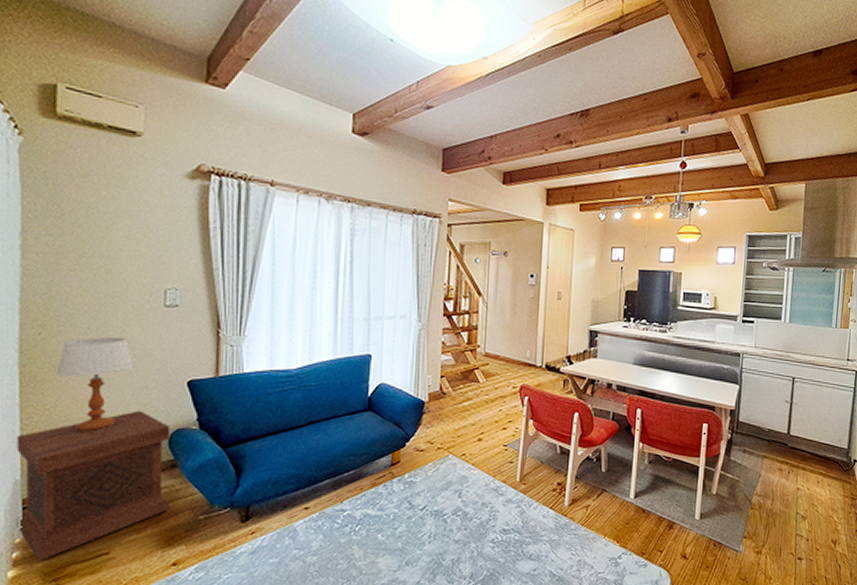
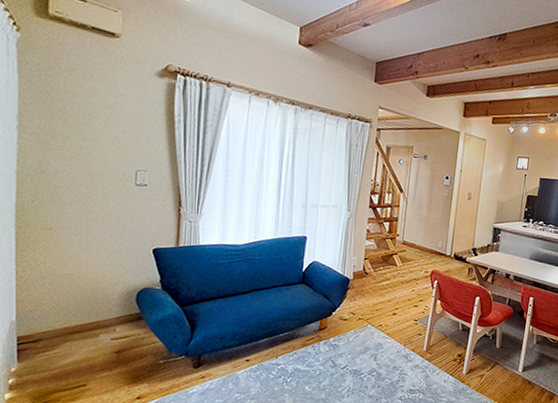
side table: present [16,411,171,560] -> none [12,270,138,387]
table lamp: present [56,336,134,432] -> none [45,207,109,286]

